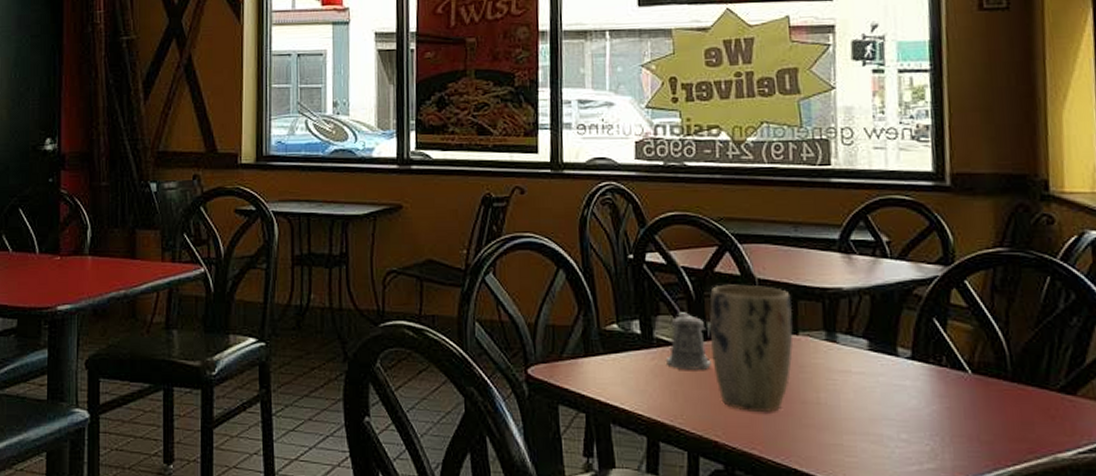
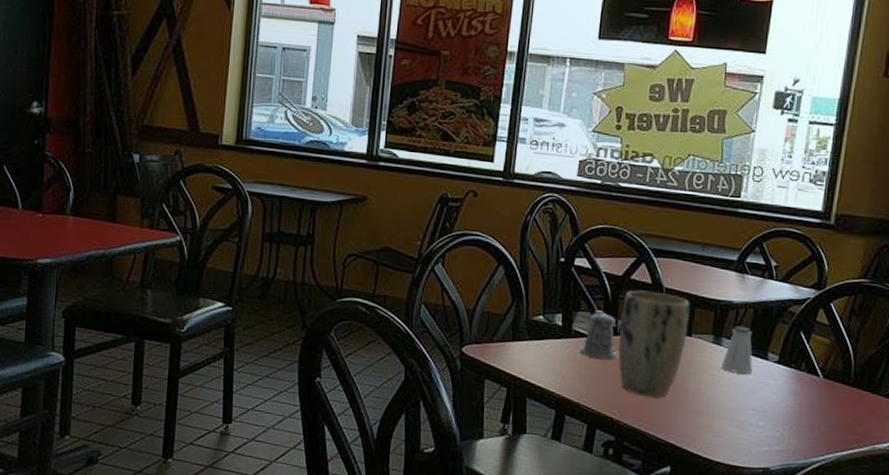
saltshaker: none [841,317,882,375] -> present [721,326,753,374]

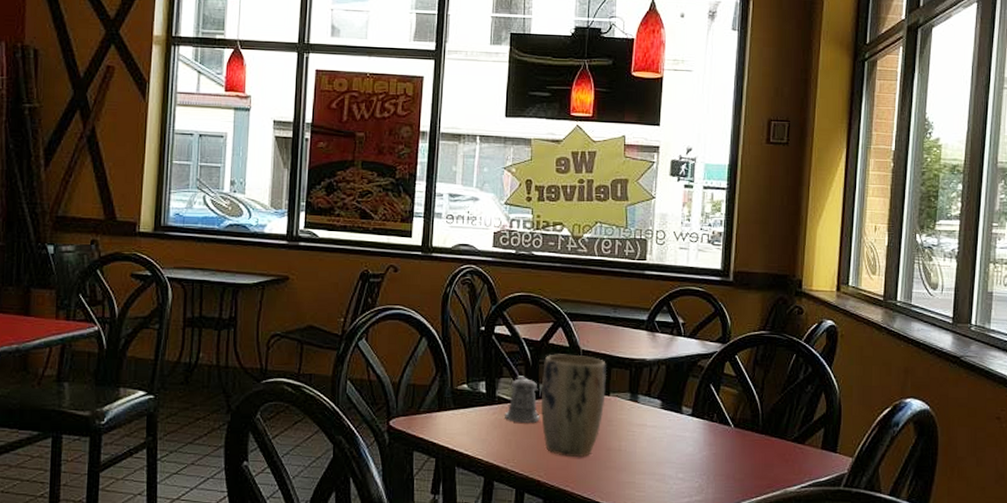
saltshaker: present [721,326,753,374] -> none [640,382,669,428]

